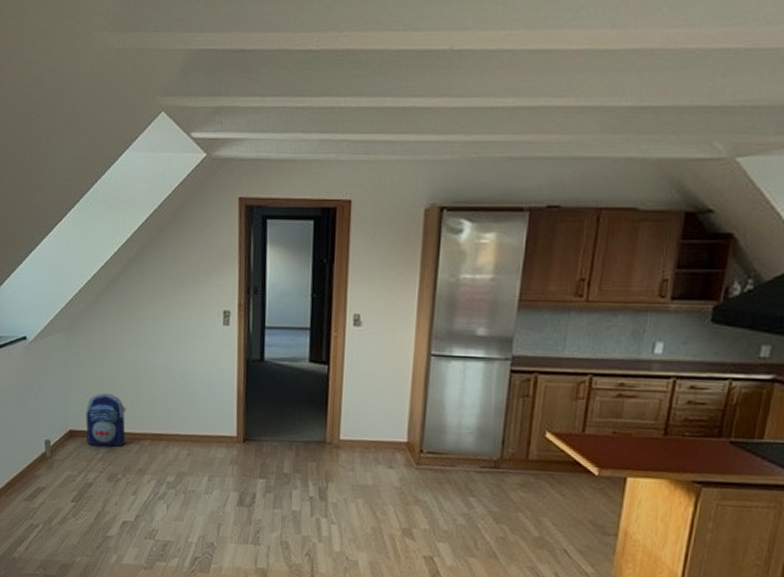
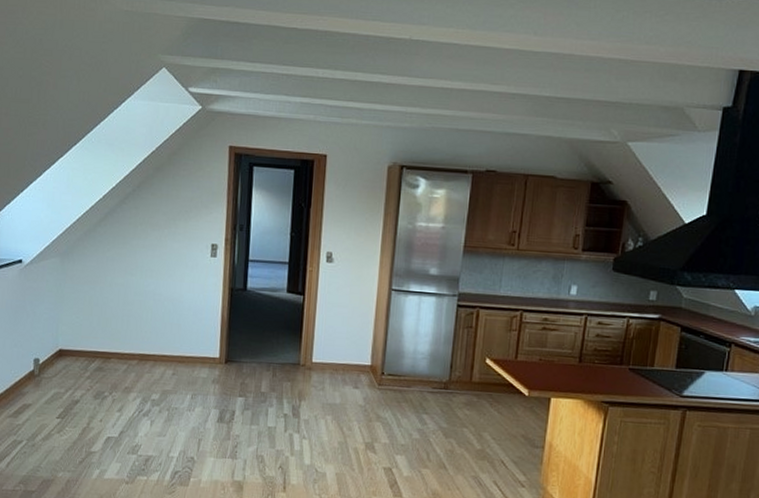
backpack: present [86,393,126,447] -> none [76,315,116,366]

